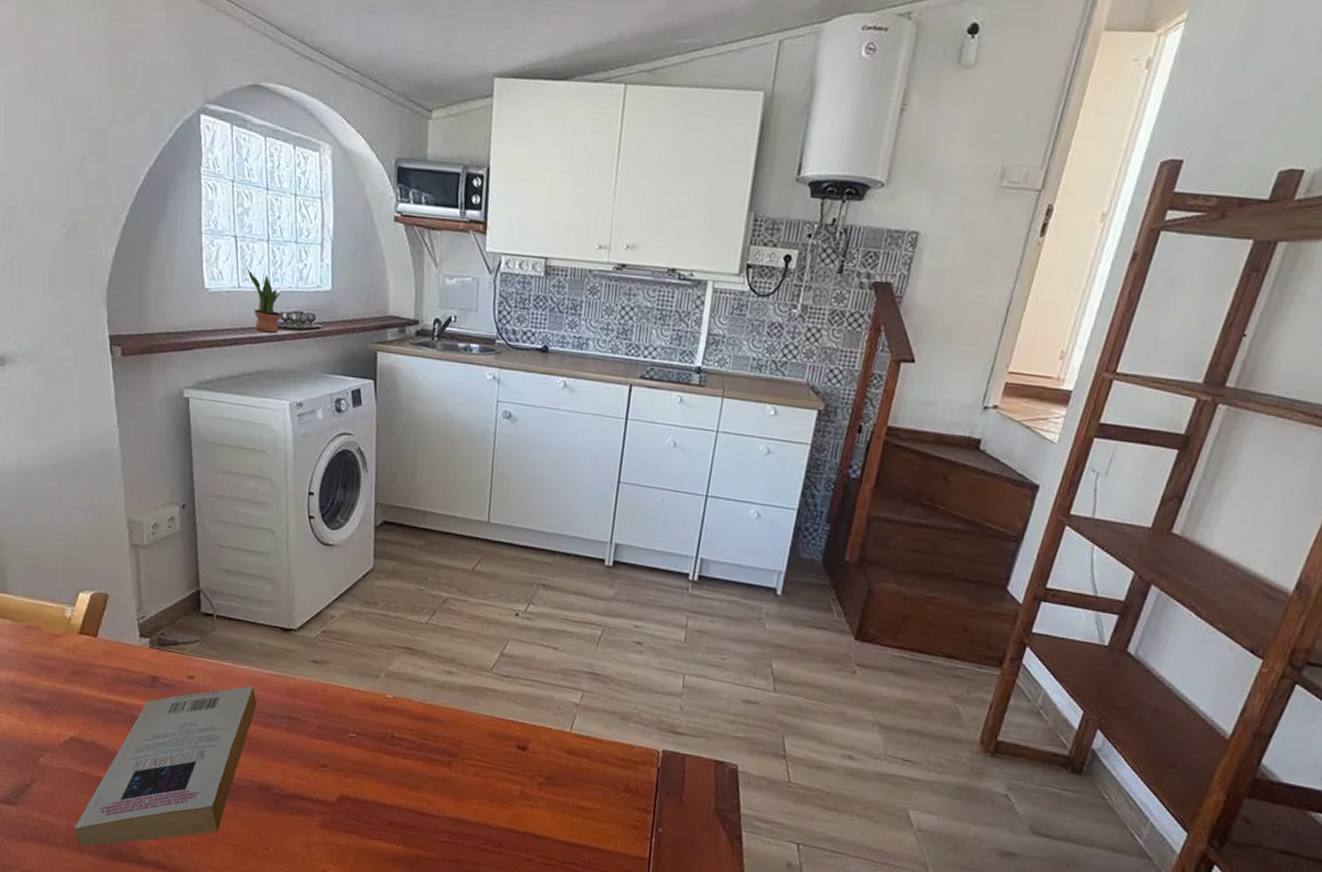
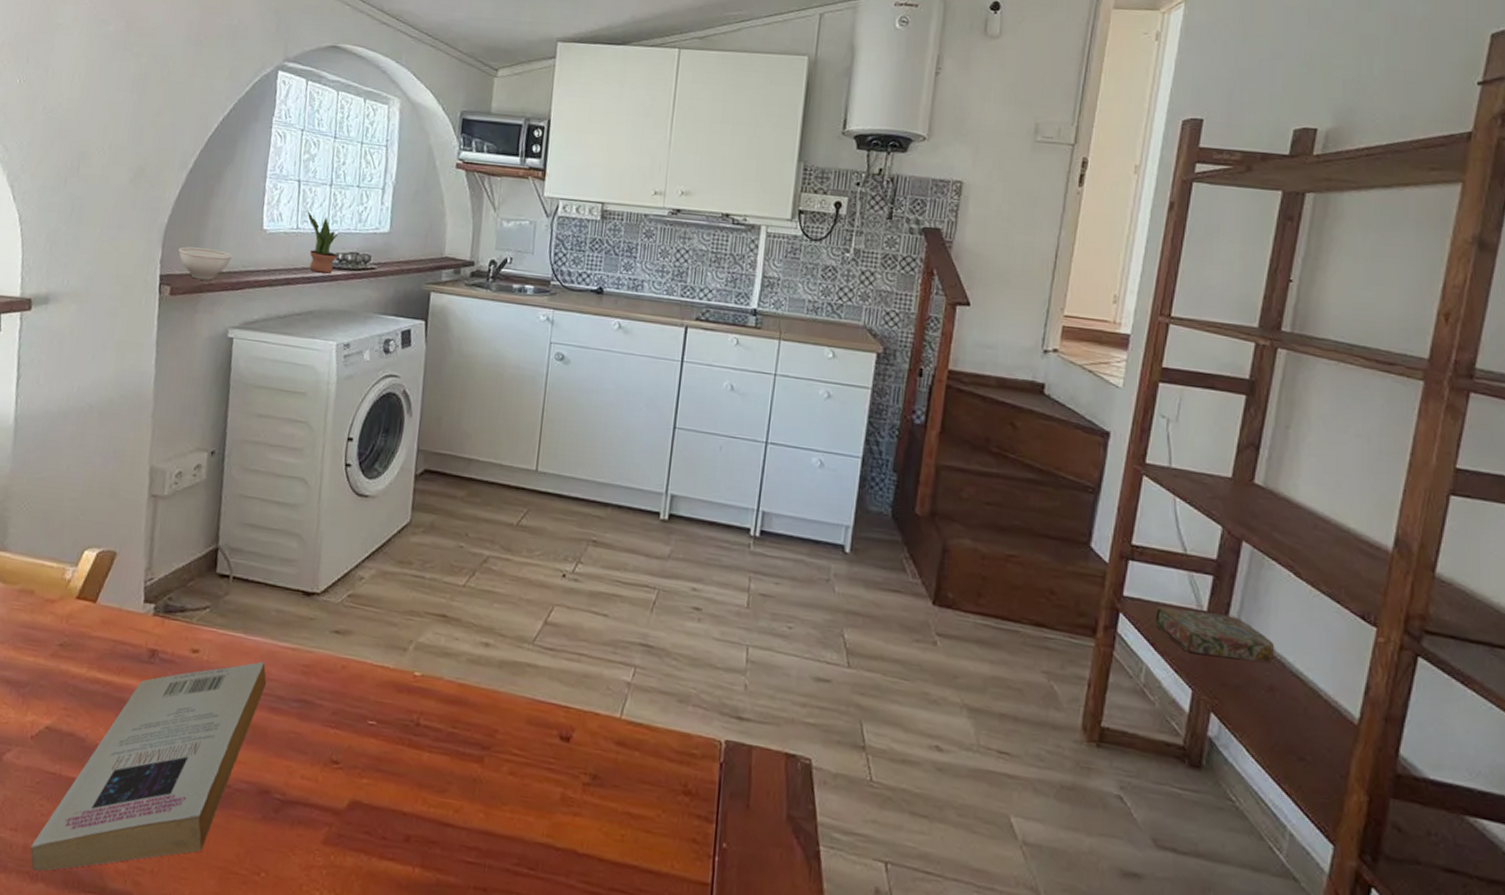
bowl: none [124,306,178,341] -> present [178,246,232,281]
decorative box: none [1057,640,1166,690] -> present [1154,605,1275,664]

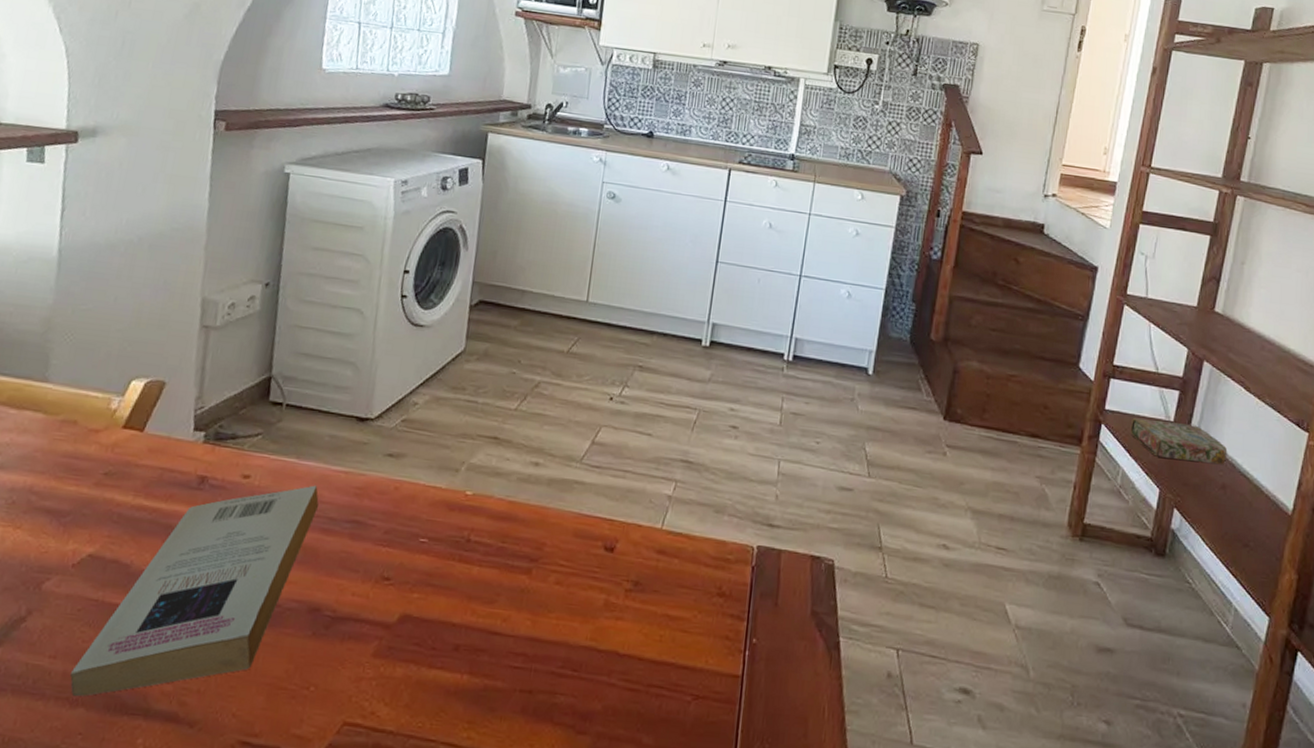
bowl: present [178,246,232,281] -> none [234,83,290,117]
potted plant: present [307,211,339,274] -> none [367,52,398,113]

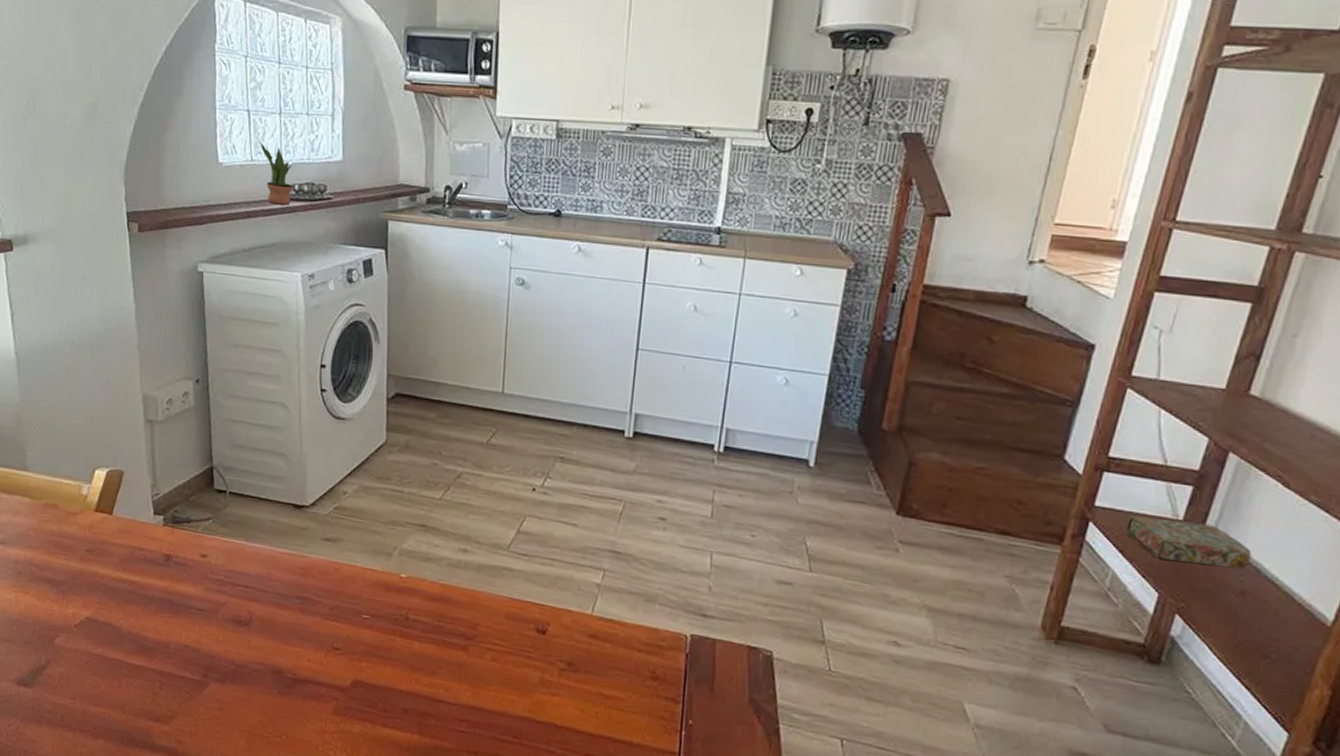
book: present [70,485,319,697] -> none [89,565,269,731]
potted plant: none [367,52,398,113] -> present [259,142,293,205]

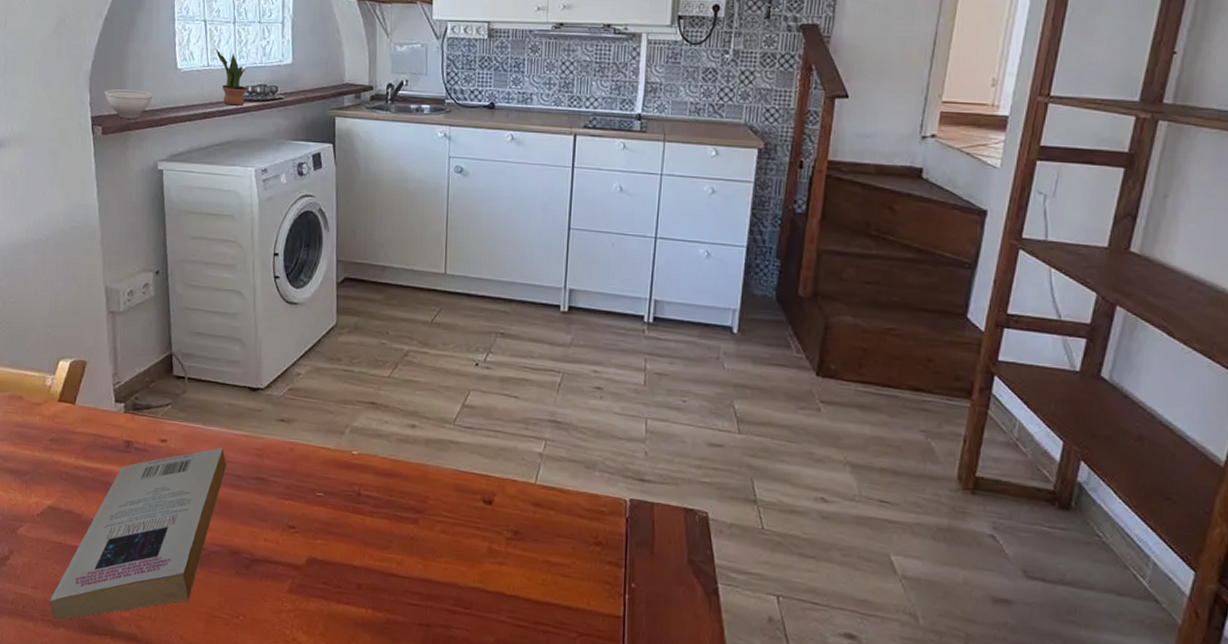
book: none [89,565,269,731] -> present [50,447,226,620]
bowl: none [141,183,192,216] -> present [105,89,153,119]
decorative box: present [1125,515,1252,570] -> none [1027,367,1146,416]

